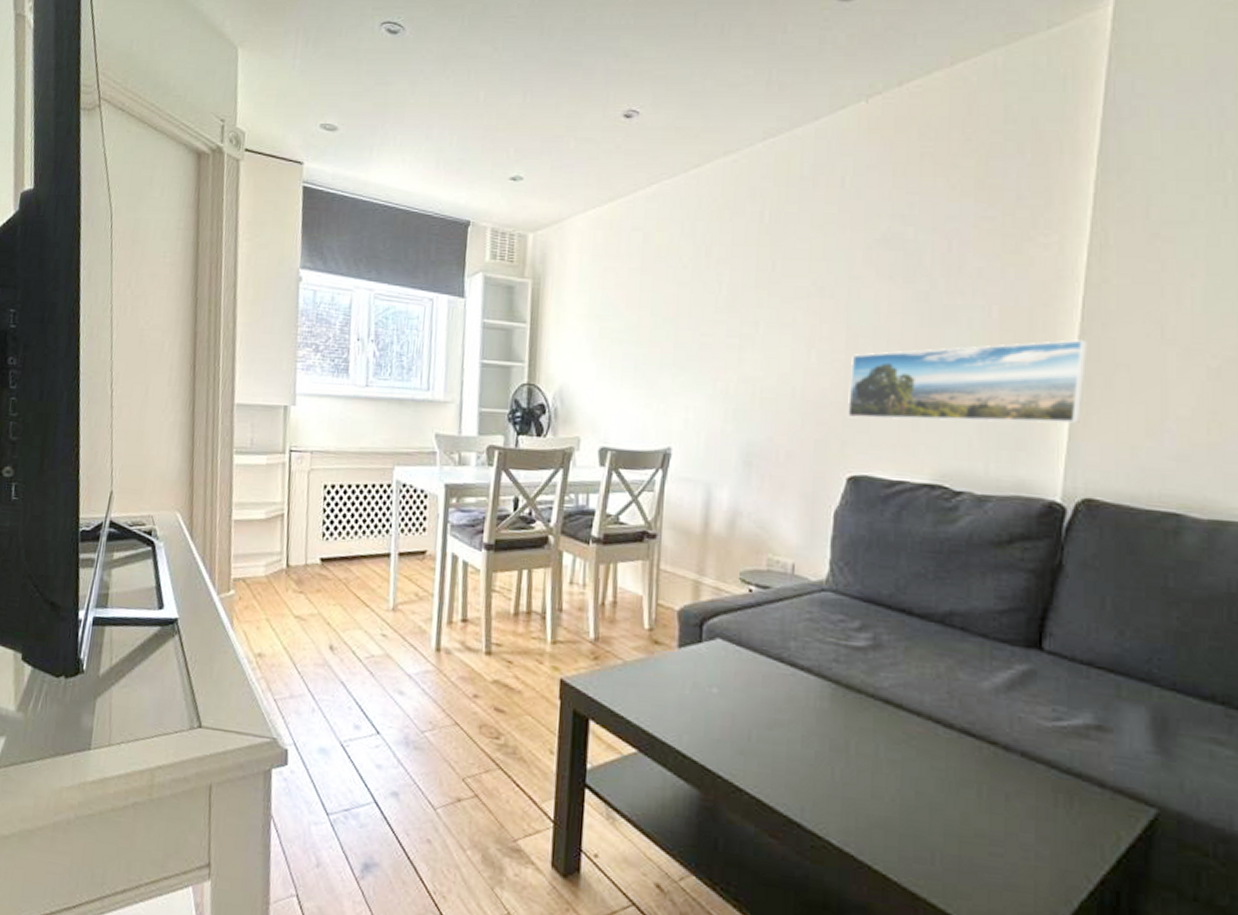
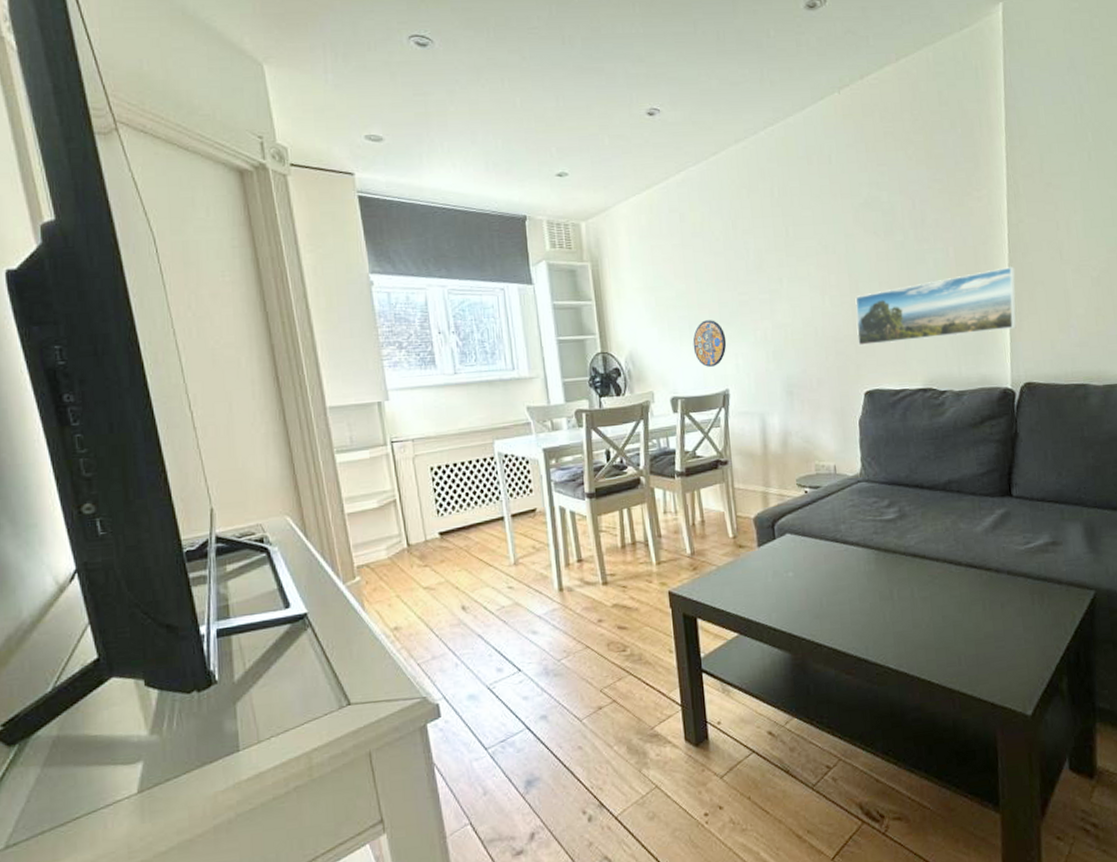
manhole cover: none [635,361,678,418] -> present [693,320,727,367]

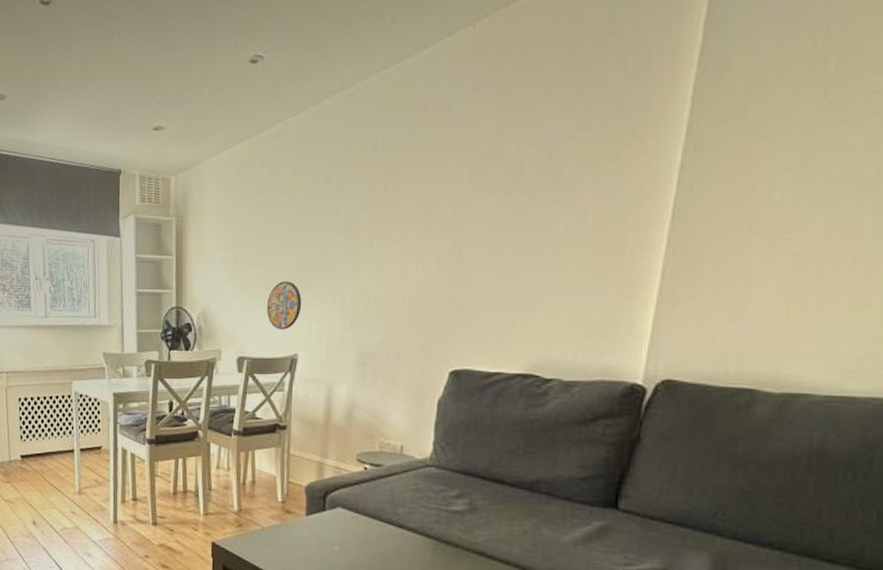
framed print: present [855,267,1017,346] -> none [451,237,677,320]

